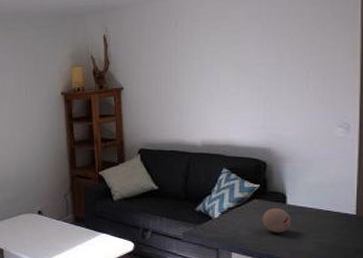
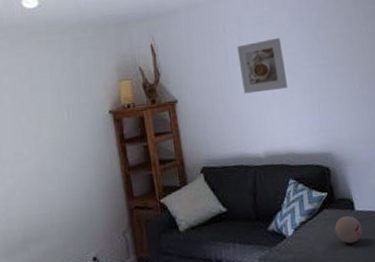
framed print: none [187,34,235,86] -> present [237,37,288,94]

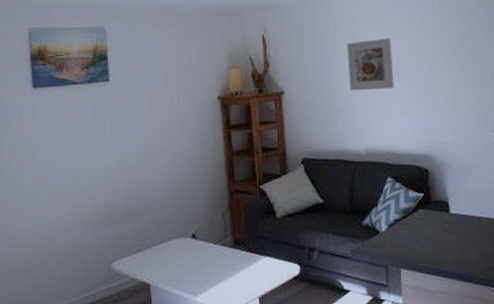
decorative ball: present [334,216,363,244] -> none [428,218,455,245]

